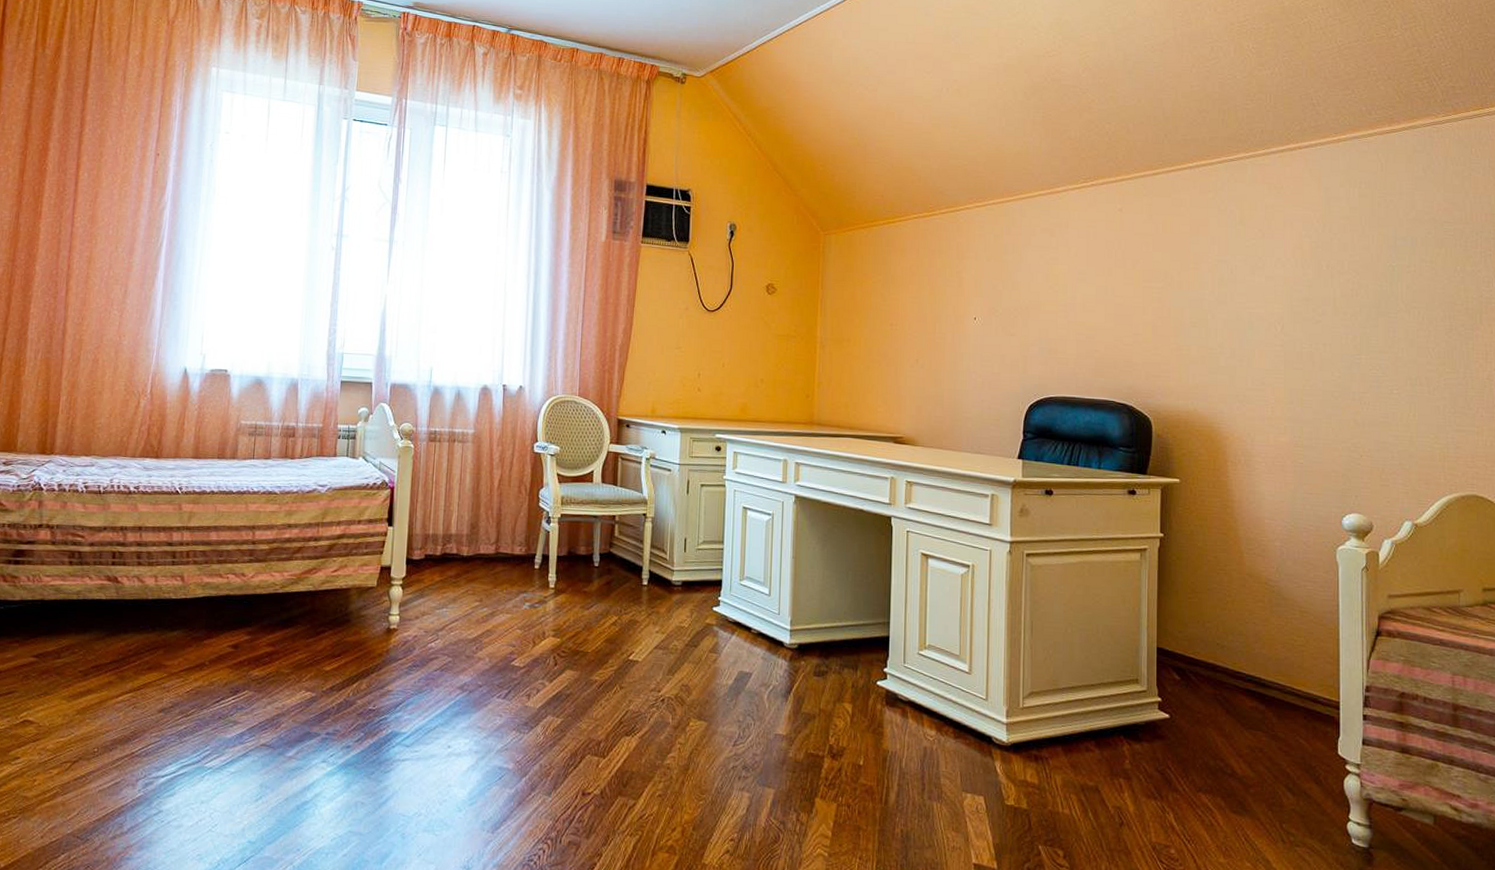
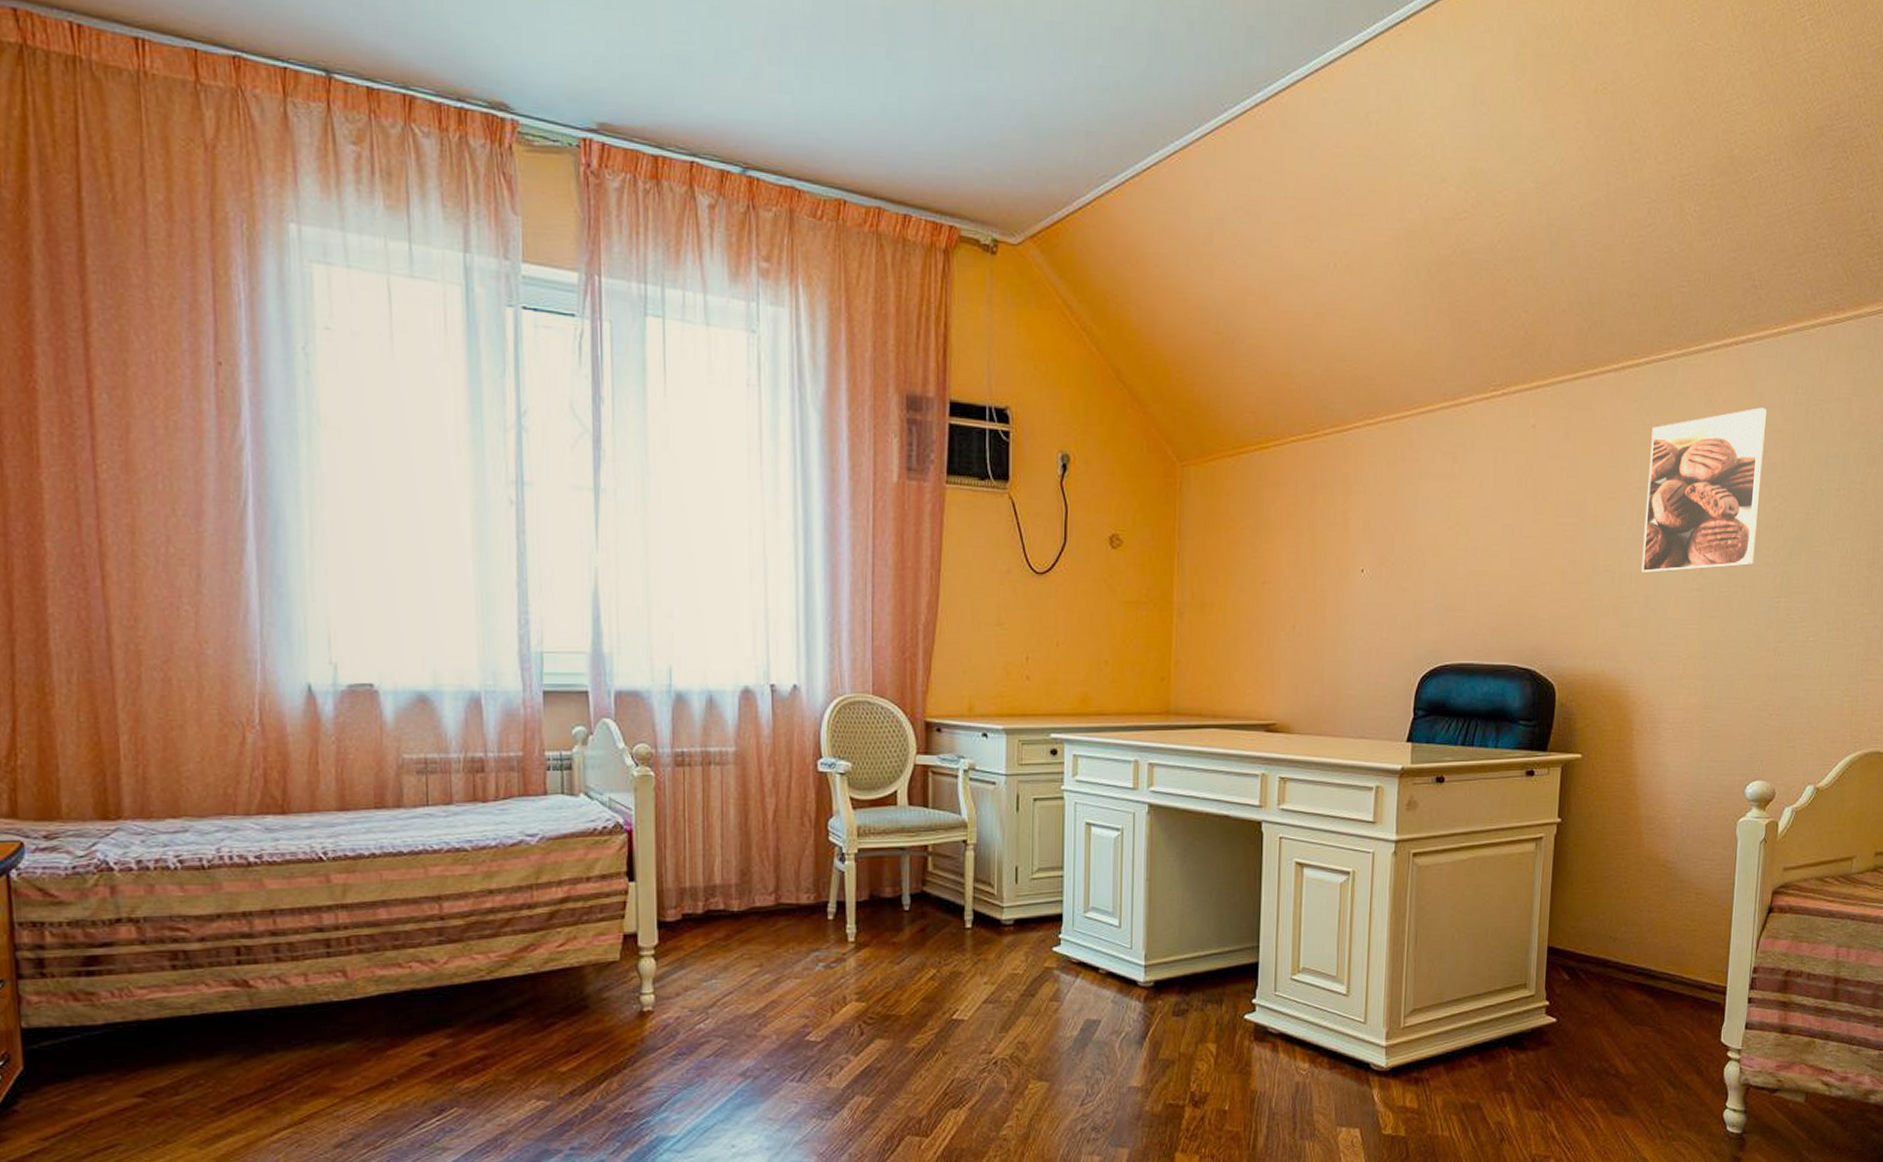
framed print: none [1226,198,1334,330] -> present [1641,407,1768,573]

